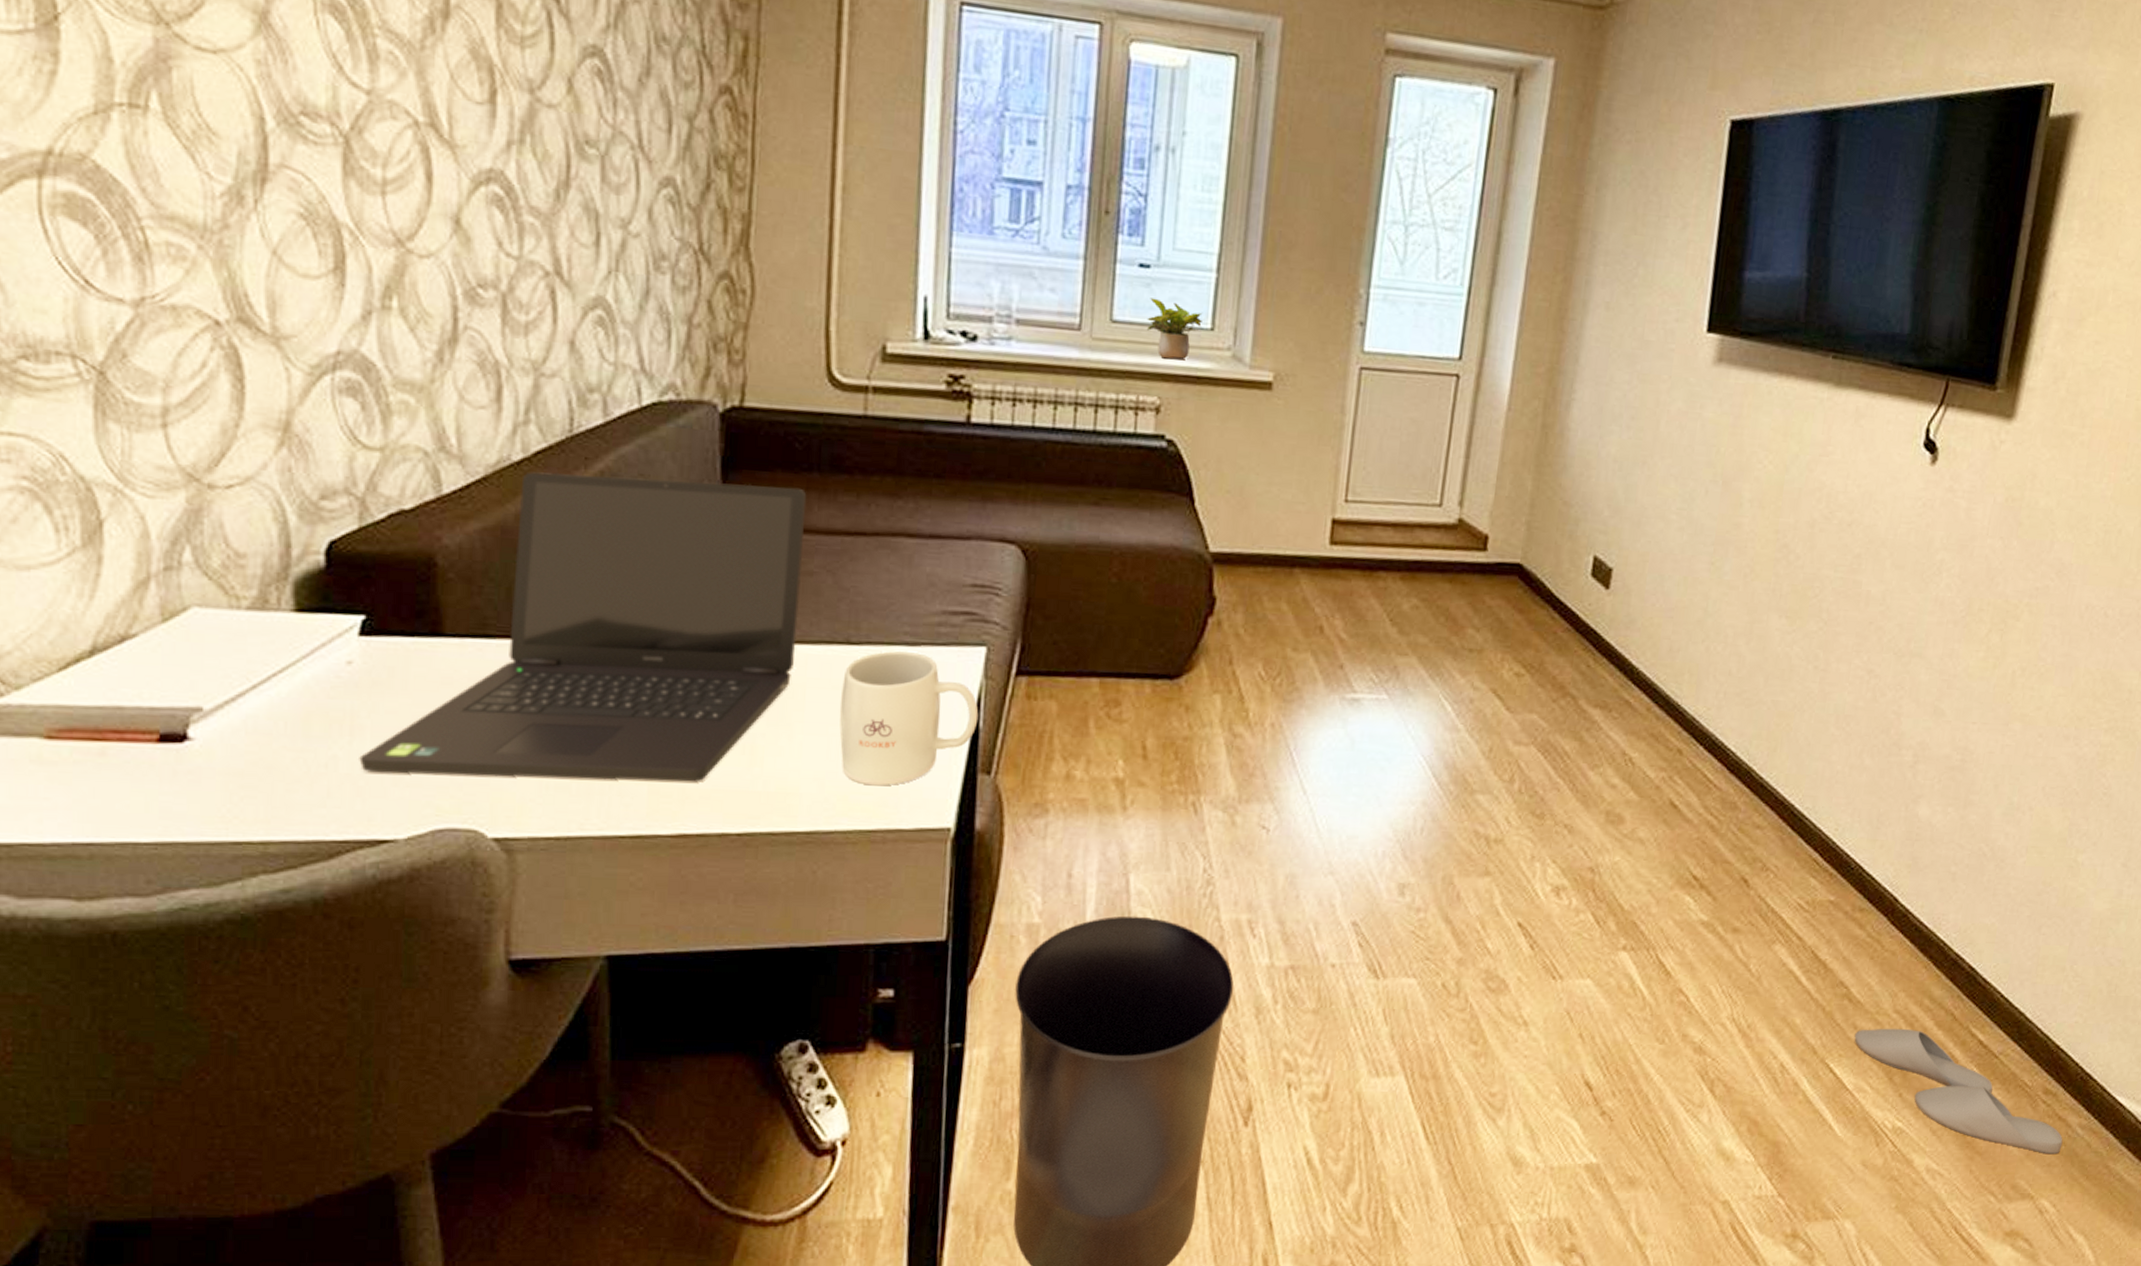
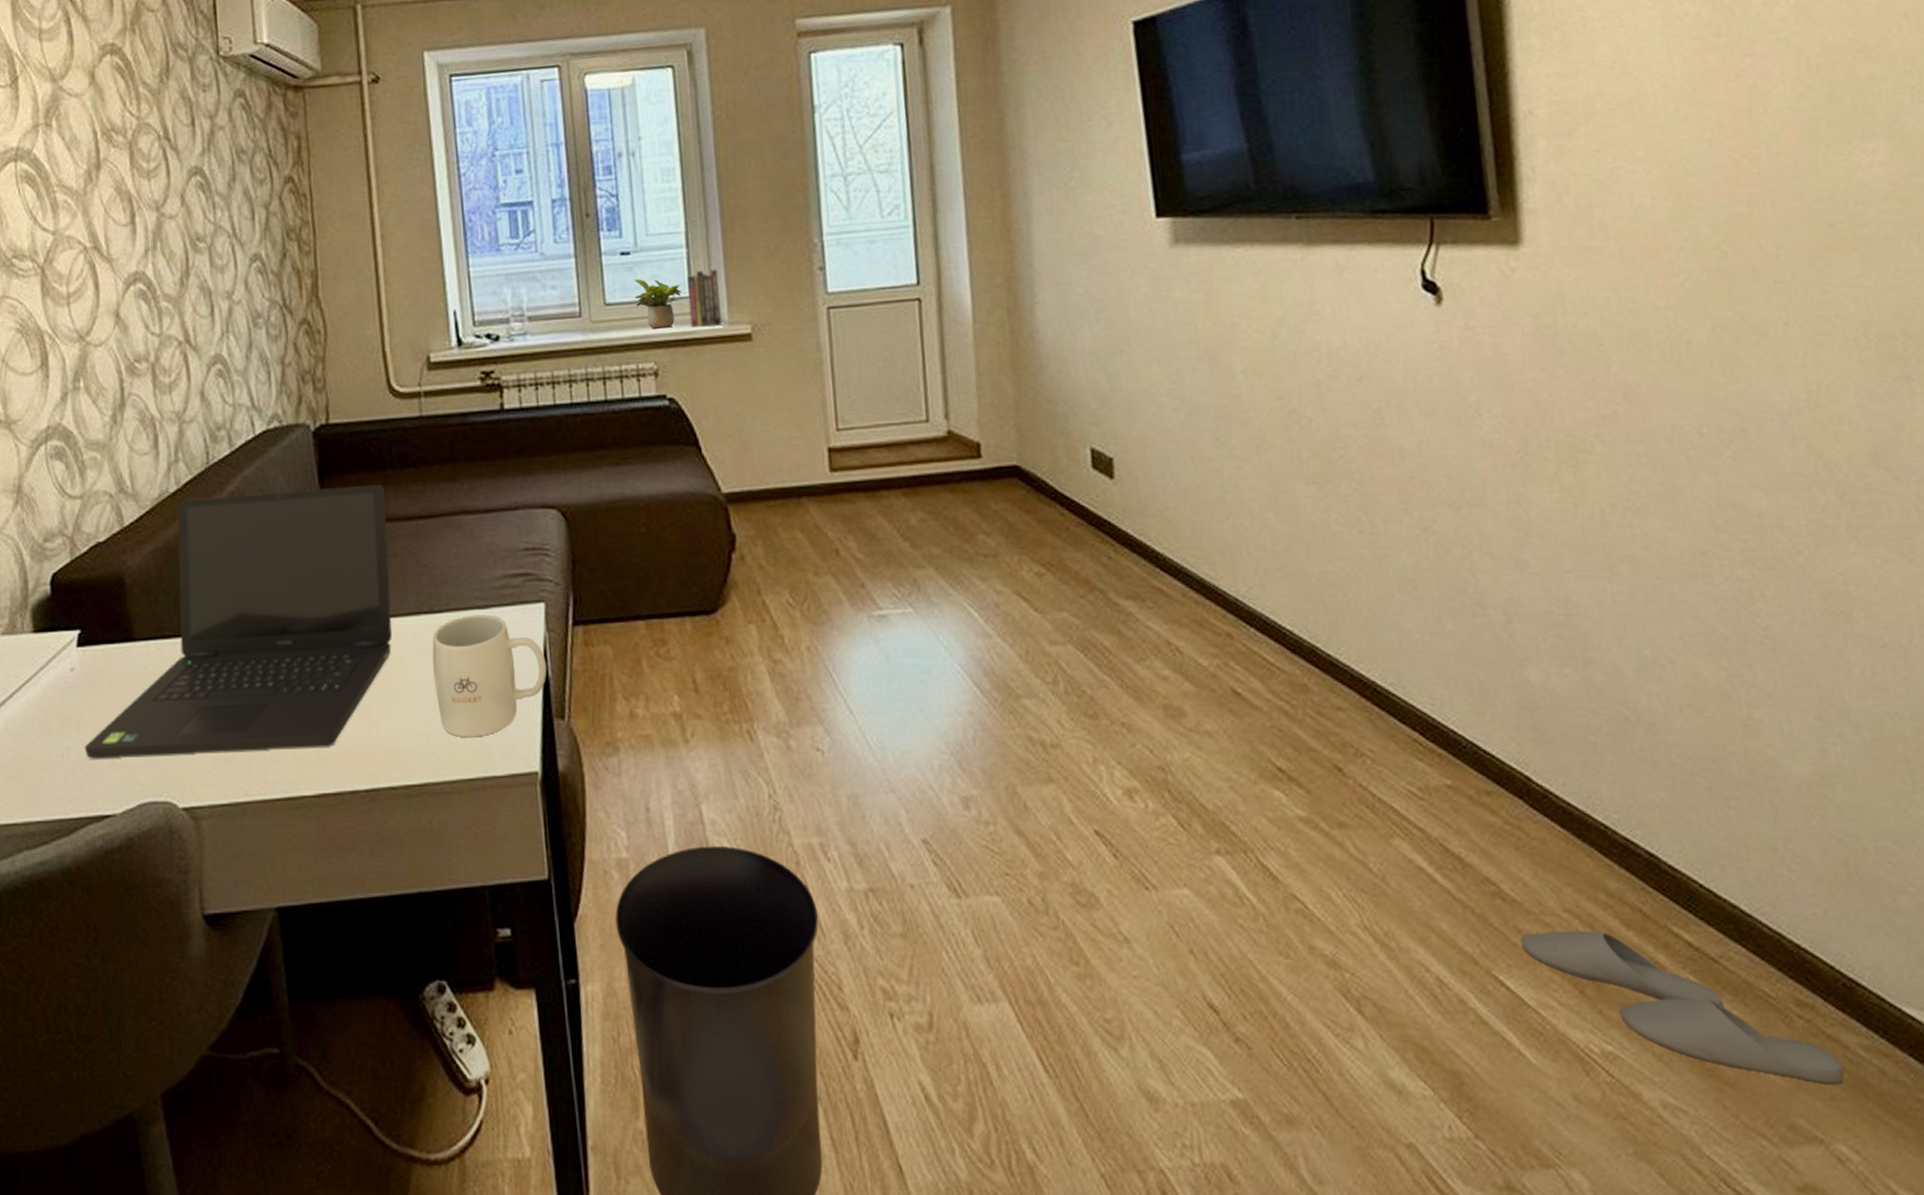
books: none [1206,299,1248,369] -> present [686,268,721,329]

